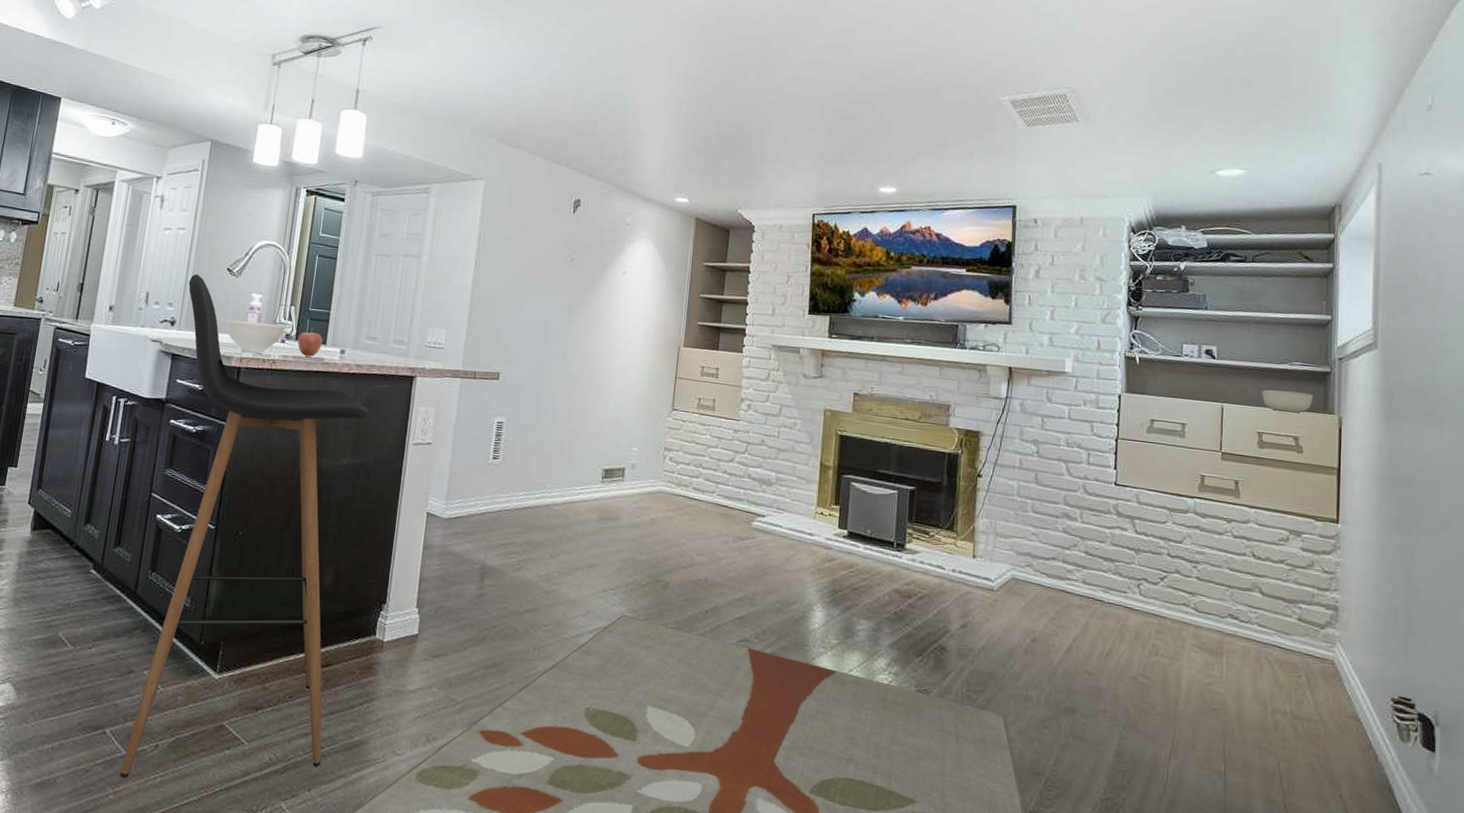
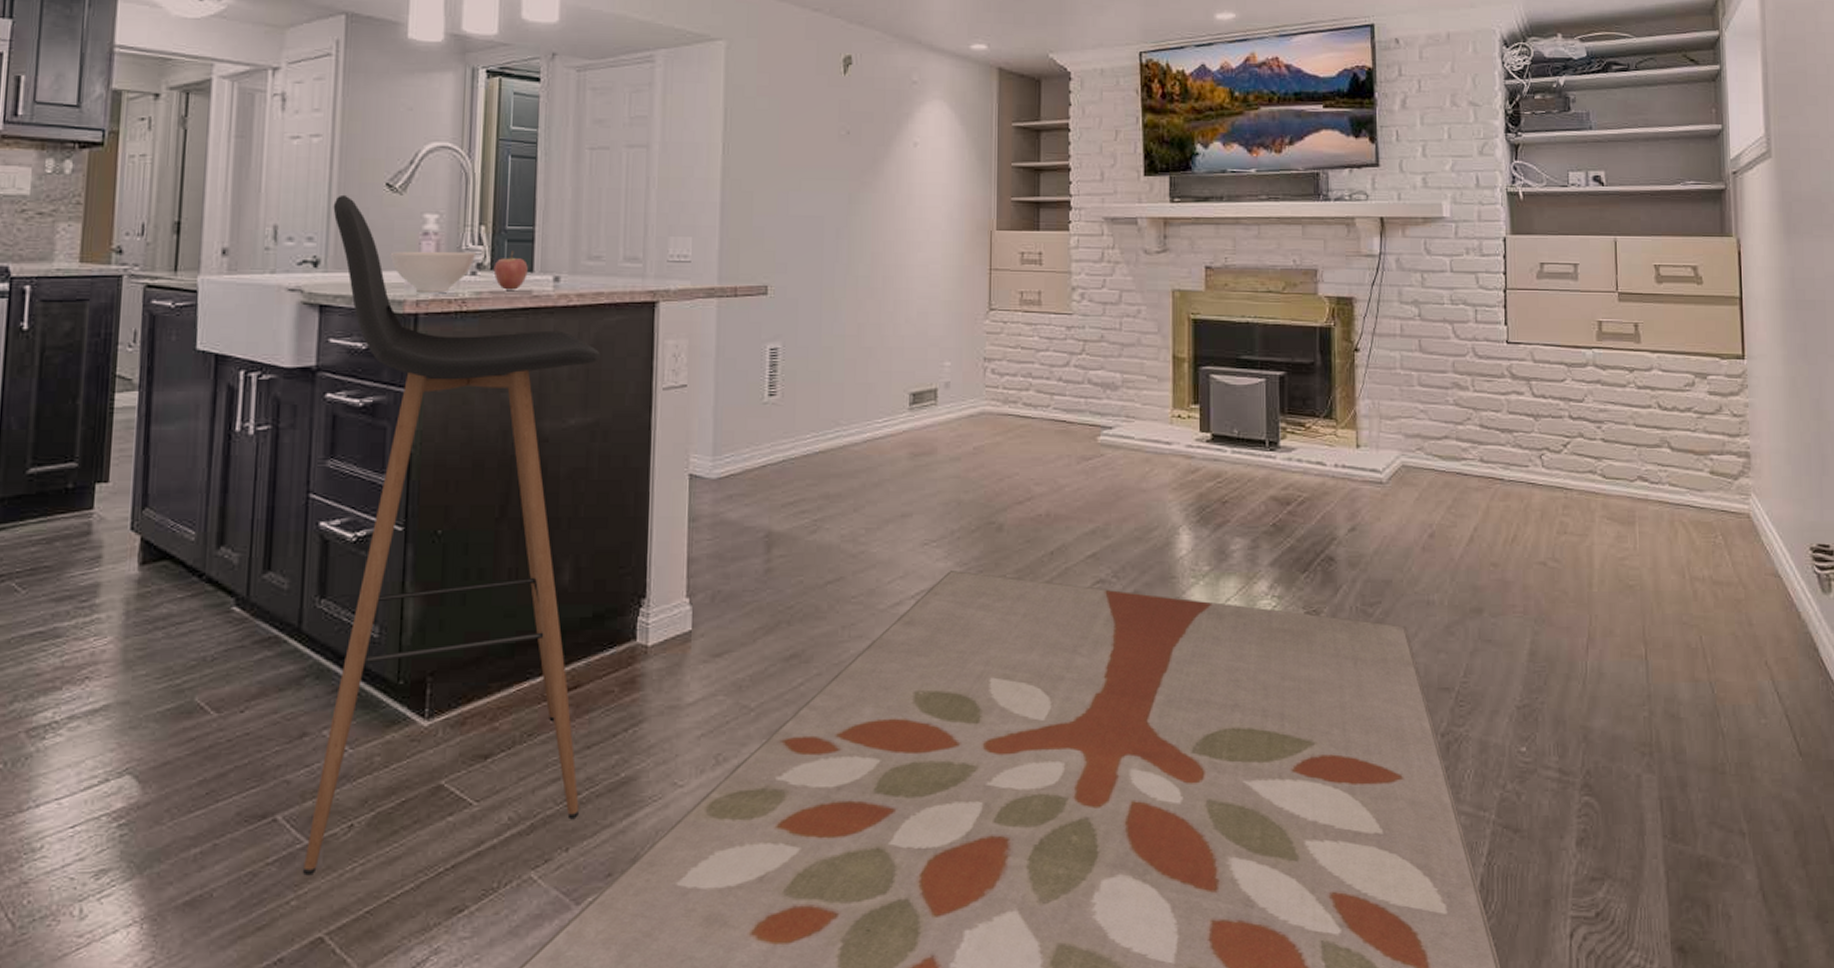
bowl: present [1261,389,1314,415] -> none [1655,214,1710,242]

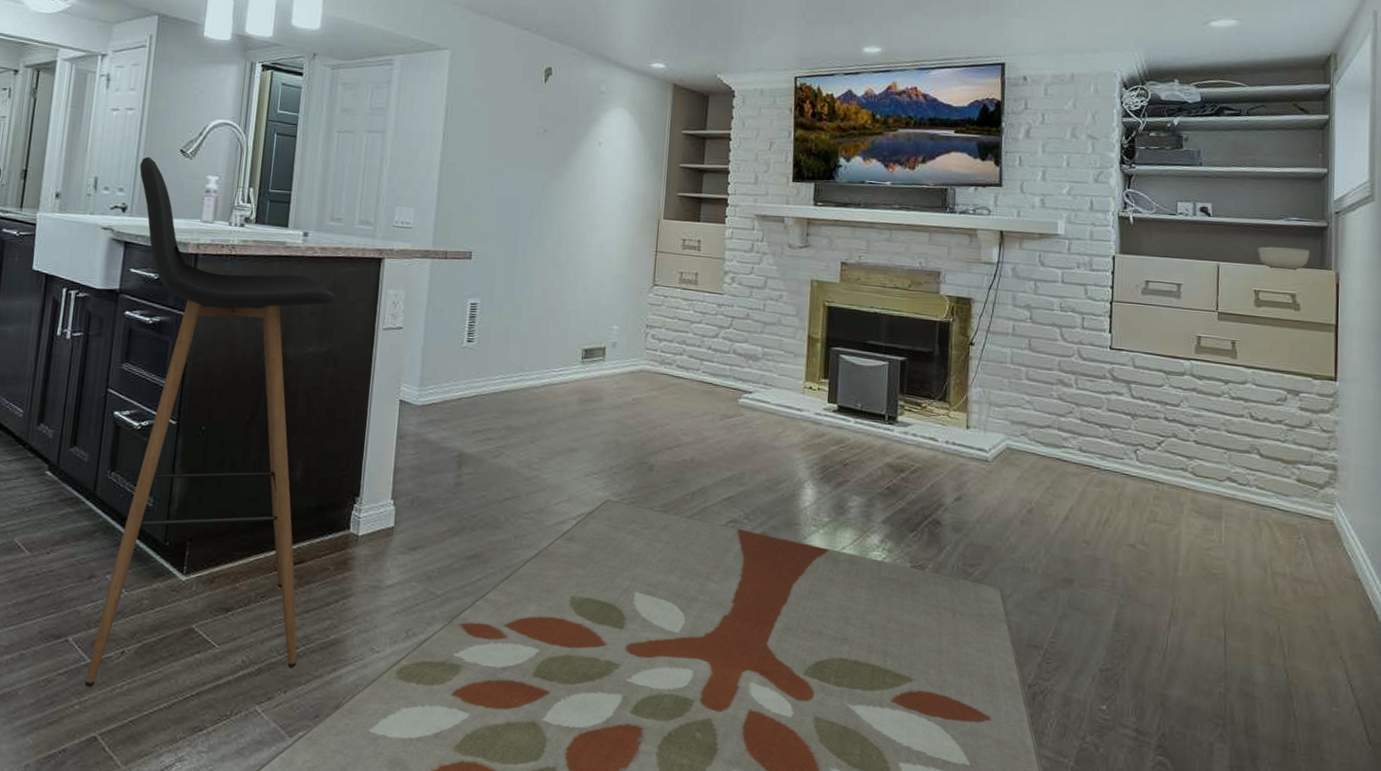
bowl: present [390,251,477,294] -> none [179,204,246,239]
fruit: present [493,251,528,290] -> none [257,209,284,241]
bowl: none [1655,214,1710,242] -> present [1257,246,1310,272]

